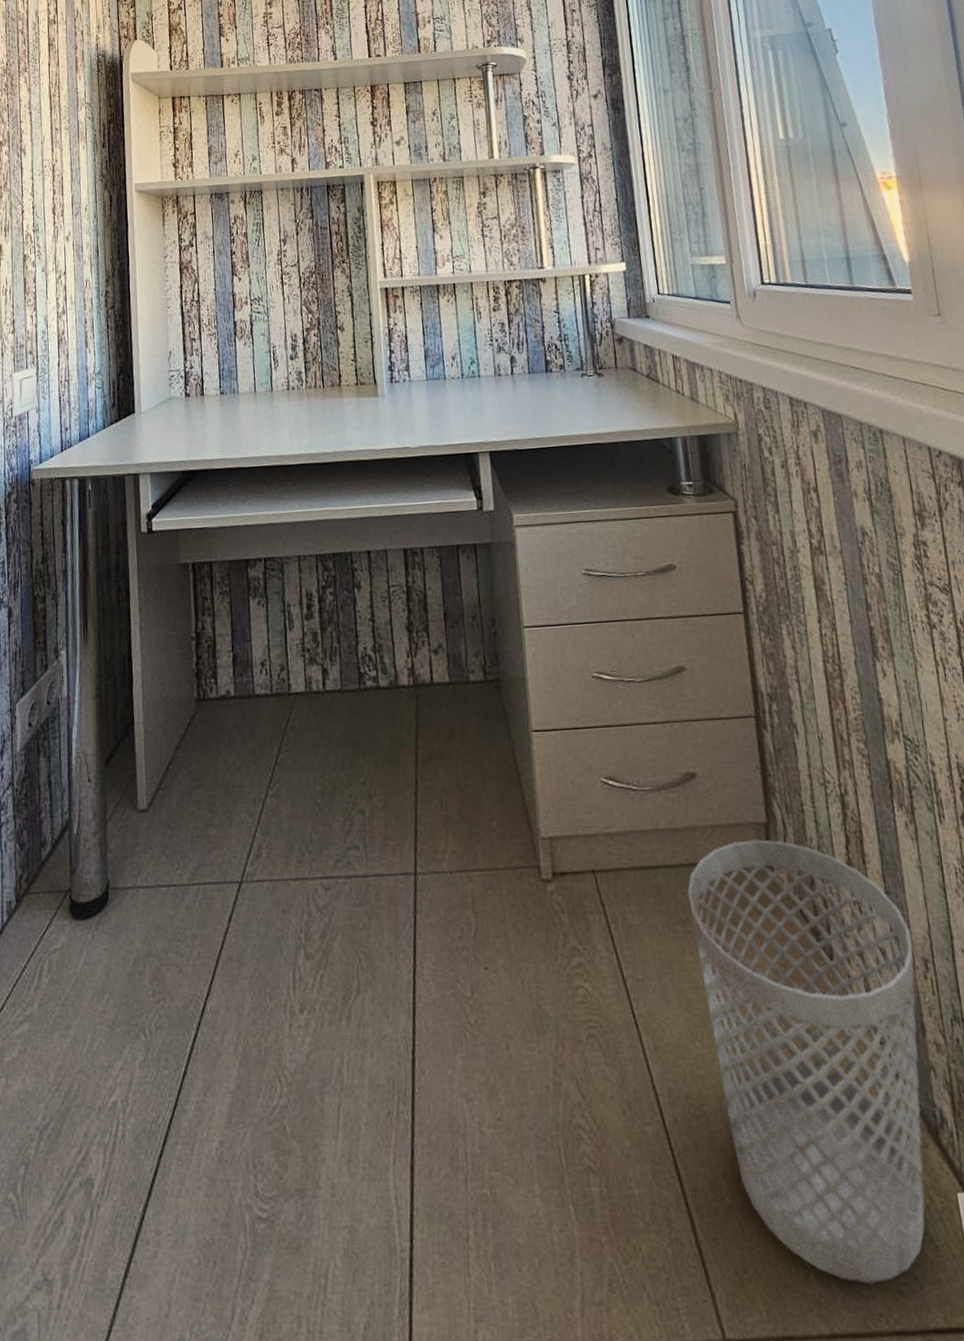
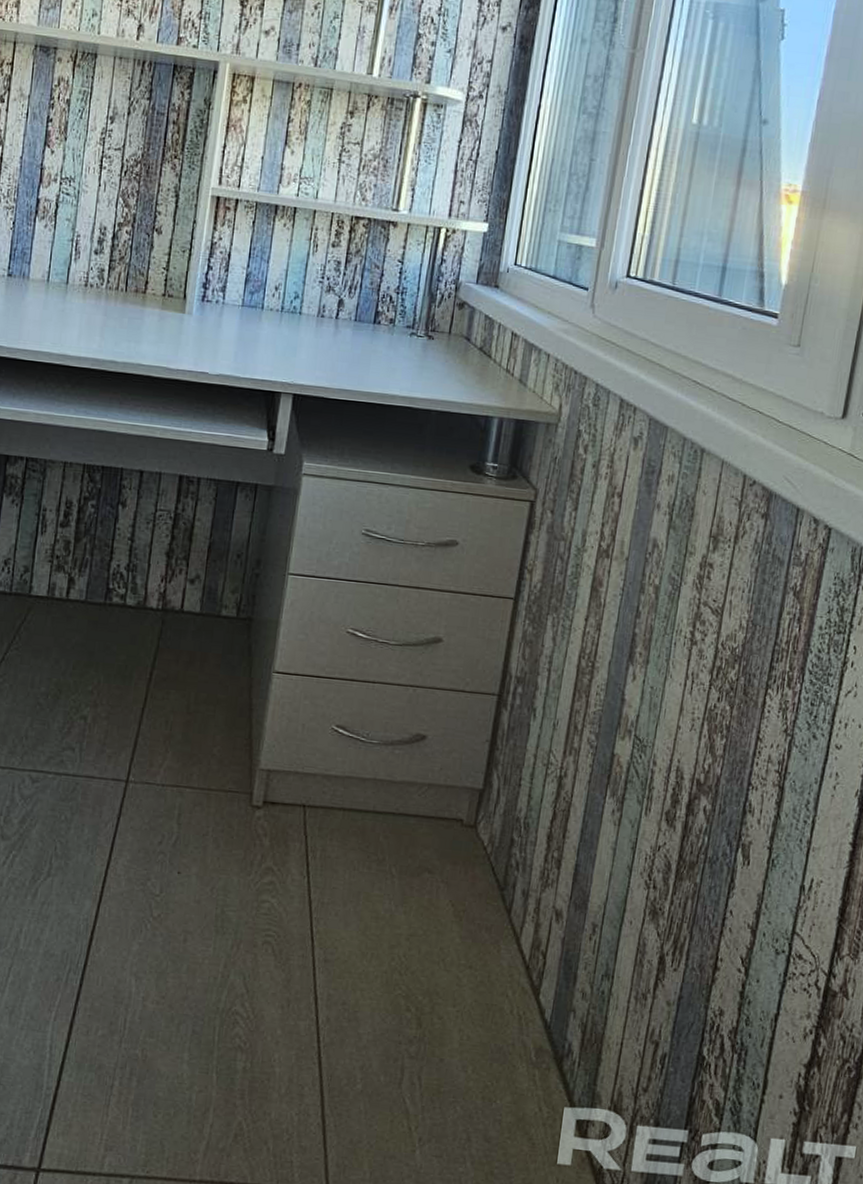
wastebasket: present [687,839,925,1283] -> none [375,801,589,1164]

